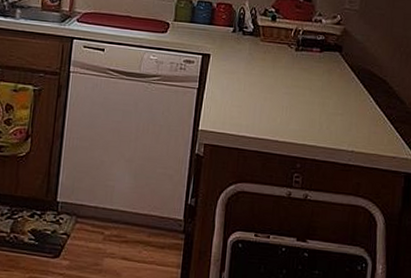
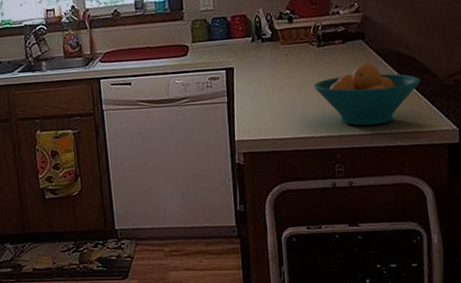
fruit bowl: none [285,76,389,141] -> present [313,63,421,126]

